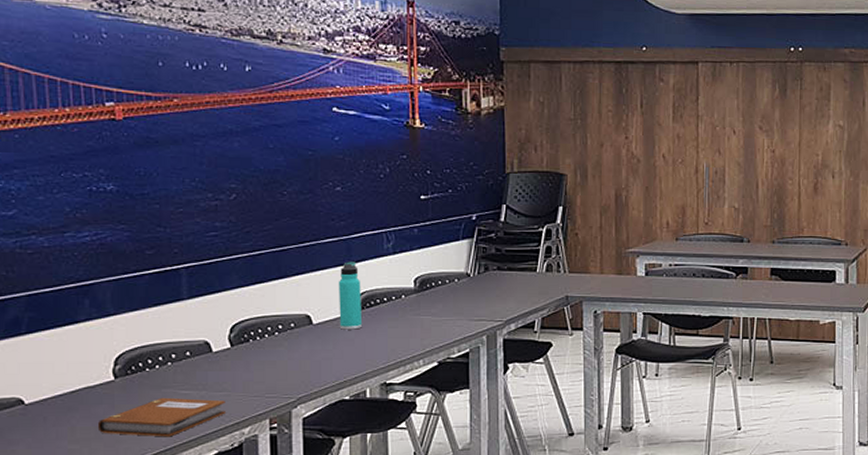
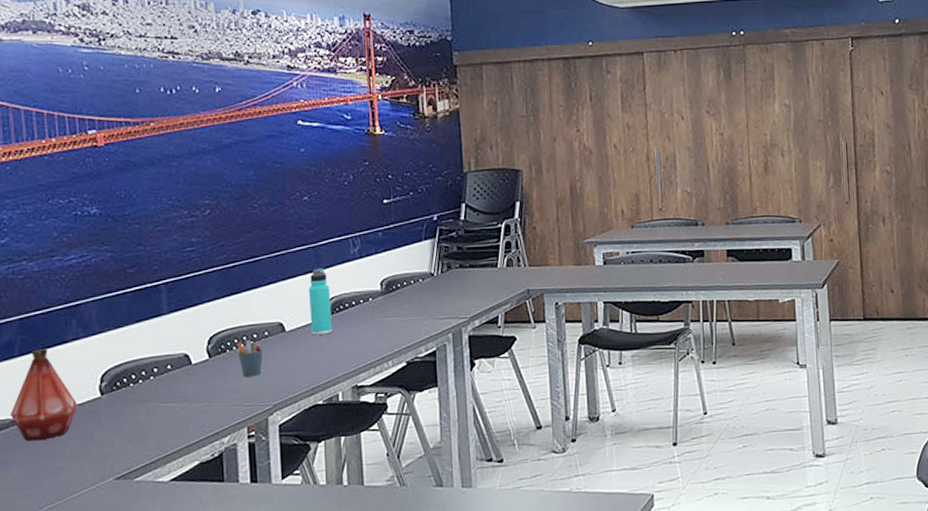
bottle: none [15,327,89,422] -> present [10,348,78,442]
notebook: present [97,397,225,437] -> none [86,411,206,451]
pen holder: none [260,331,289,368] -> present [237,340,264,377]

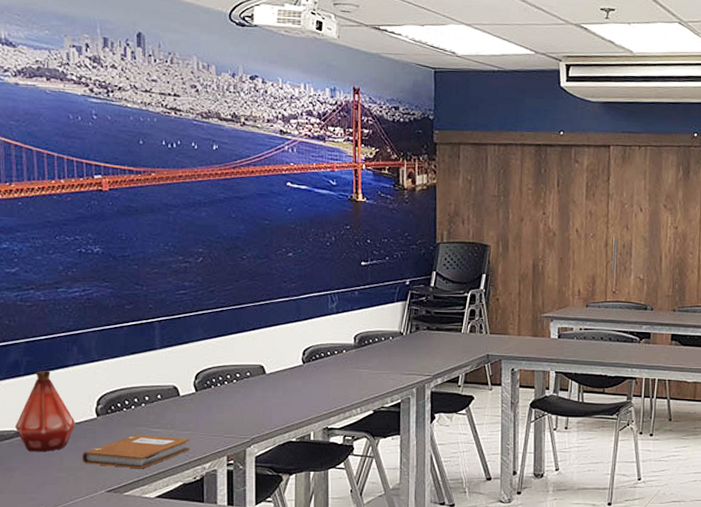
notebook: none [86,411,206,451] -> present [82,434,190,469]
pen holder: present [237,340,264,377] -> none [221,379,245,412]
thermos bottle: present [308,268,332,335] -> none [288,319,308,380]

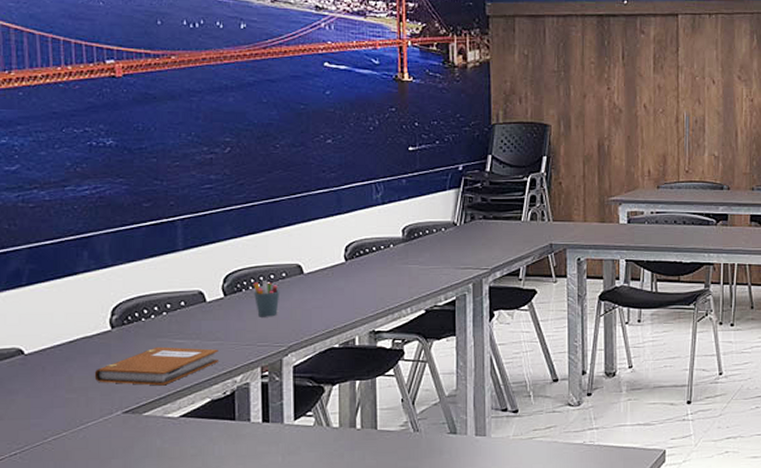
bottle: present [14,370,76,452] -> none [16,278,87,372]
pen holder: none [221,379,245,412] -> present [253,281,280,317]

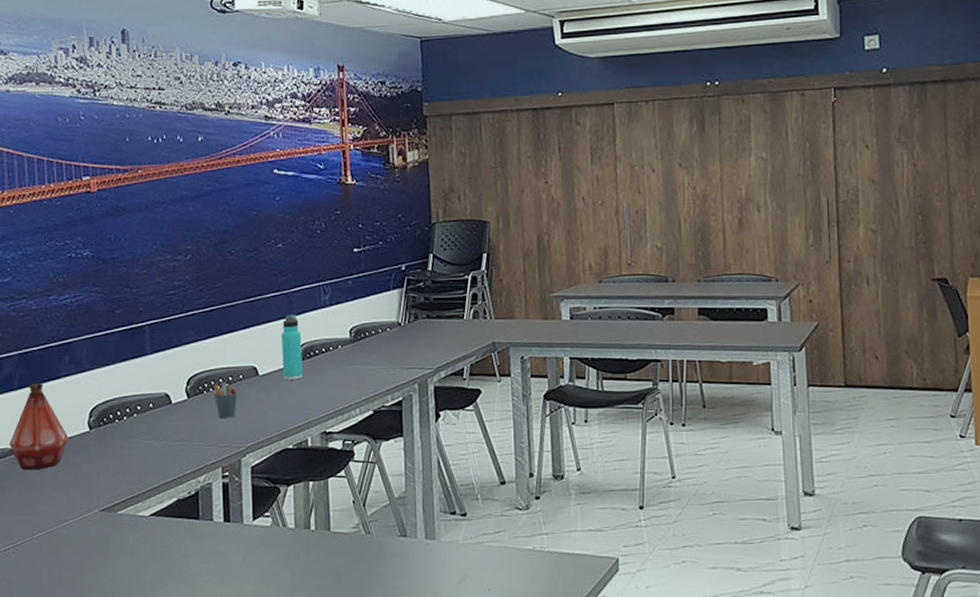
bottle: none [16,278,87,372] -> present [9,382,68,471]
notebook: present [94,346,218,386] -> none [75,447,183,485]
thermos bottle: none [328,212,351,279] -> present [281,314,303,380]

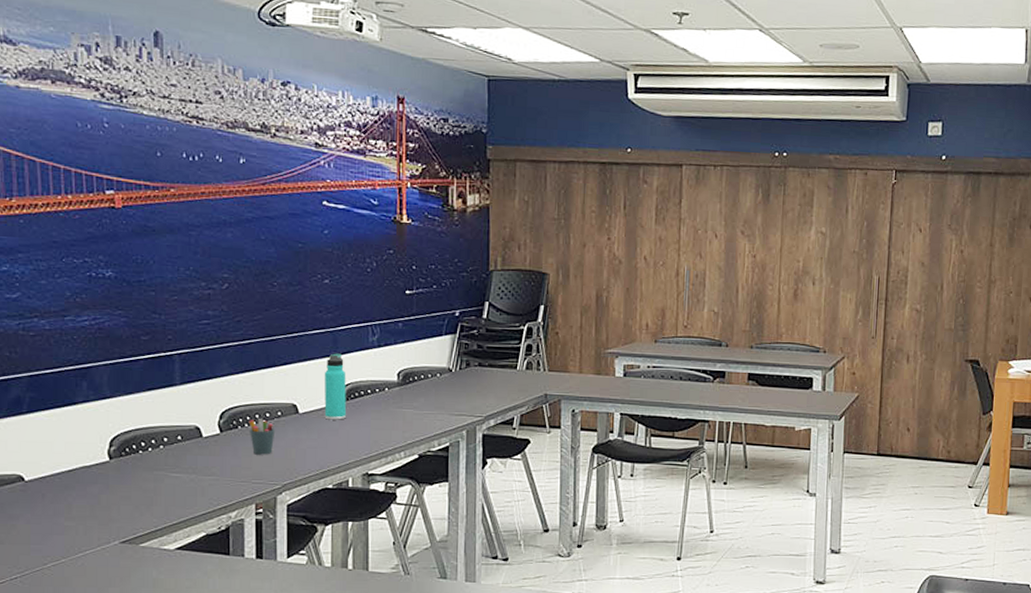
bottle: present [9,382,68,471] -> none [16,407,85,499]

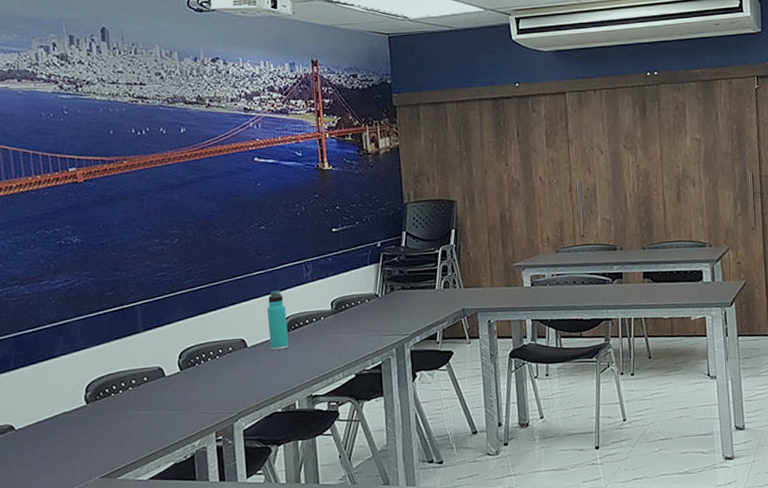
pen holder: present [249,419,276,455] -> none [204,355,228,388]

